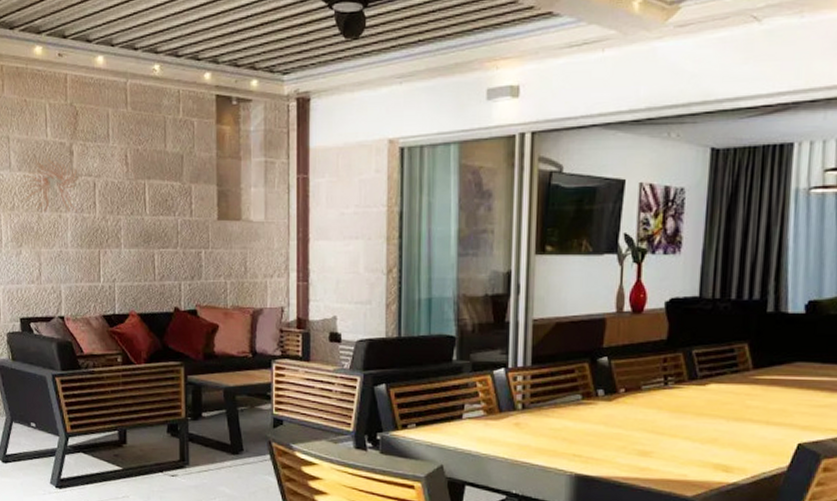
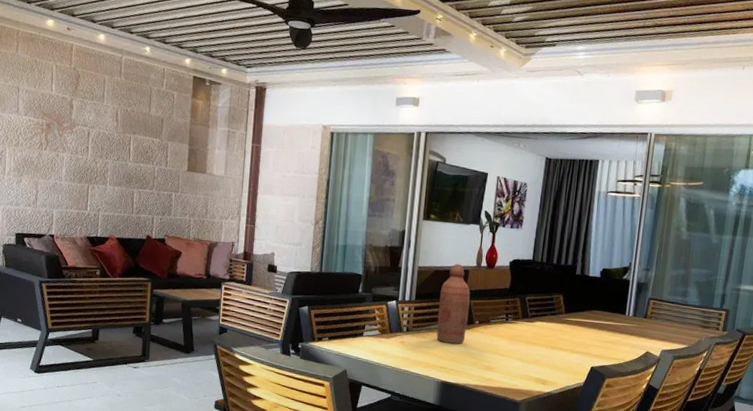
bottle: none [564,311,611,422] -> present [436,264,471,344]

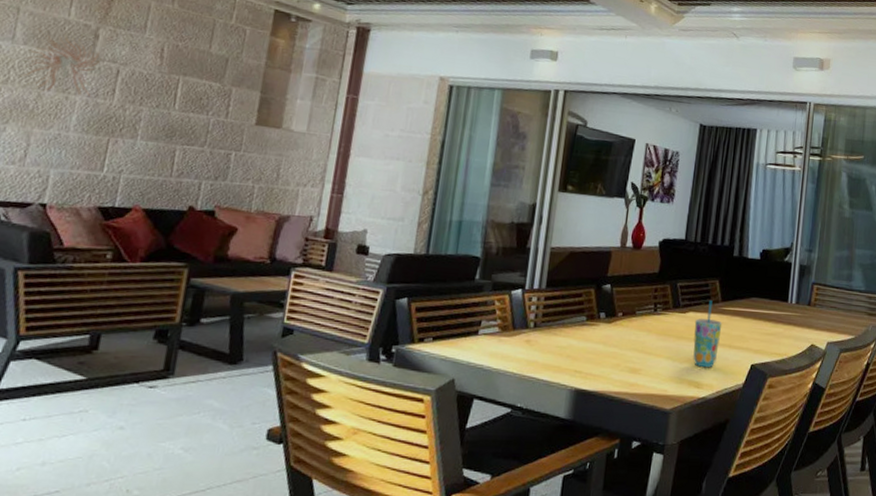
bottle: present [436,264,471,344] -> none [570,244,613,341]
cup: none [540,312,566,369] -> present [693,300,723,368]

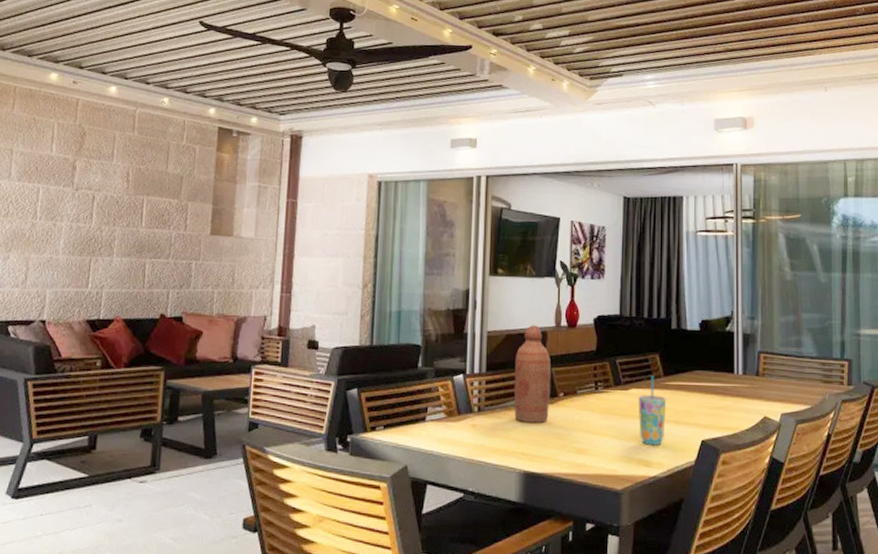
wall sculpture: present [18,28,102,102] -> none [16,166,80,227]
bottle: none [570,244,613,341] -> present [514,325,552,423]

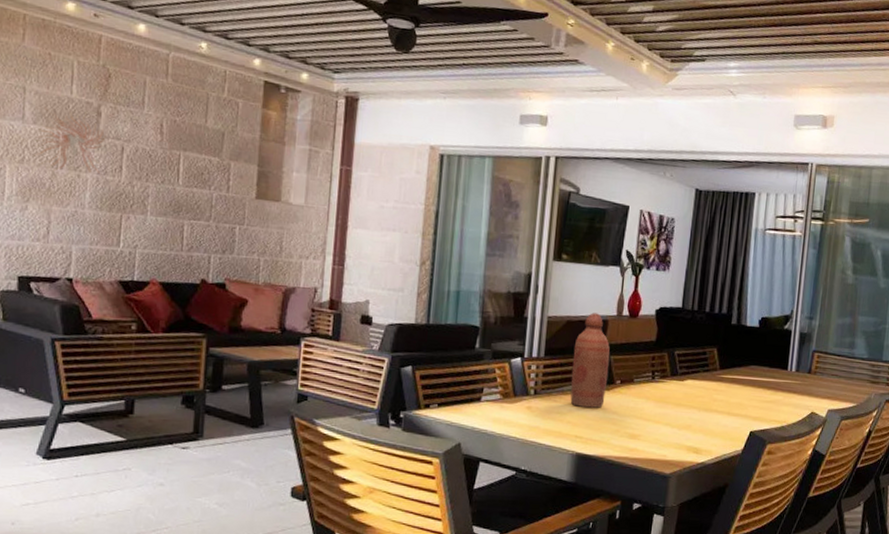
wall sculpture: none [16,166,80,227] -> present [32,107,106,180]
cup: present [638,376,667,446] -> none [691,368,721,434]

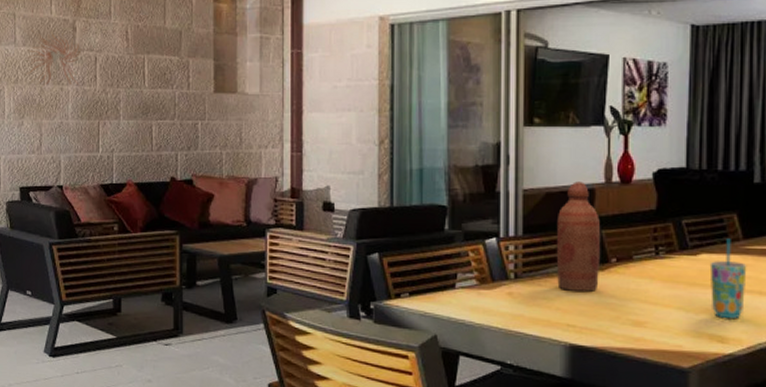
cup: none [691,368,721,434] -> present [709,238,747,319]

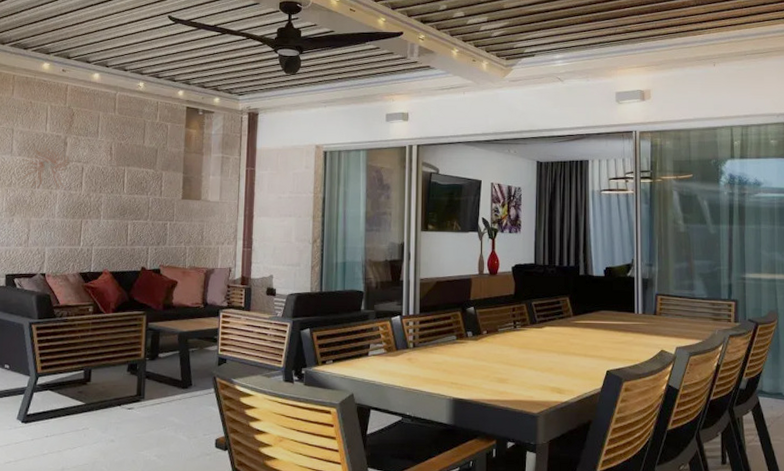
bottle: present [556,181,601,292] -> none [443,273,476,357]
cup: present [709,238,747,319] -> none [551,315,576,376]

